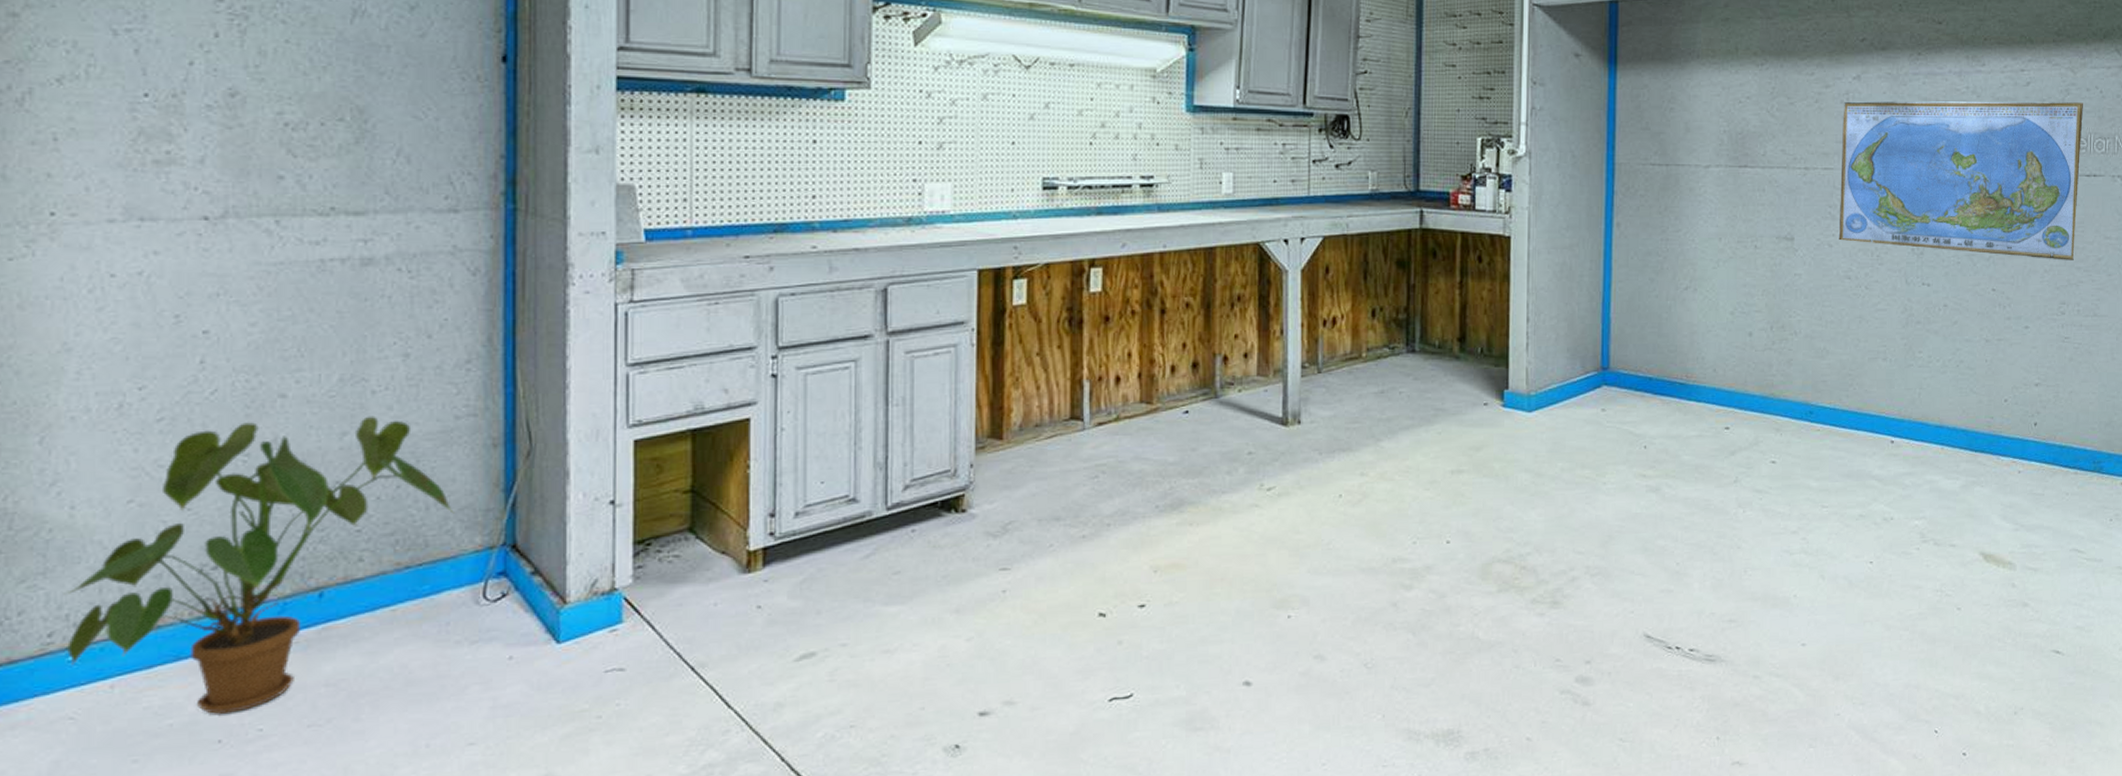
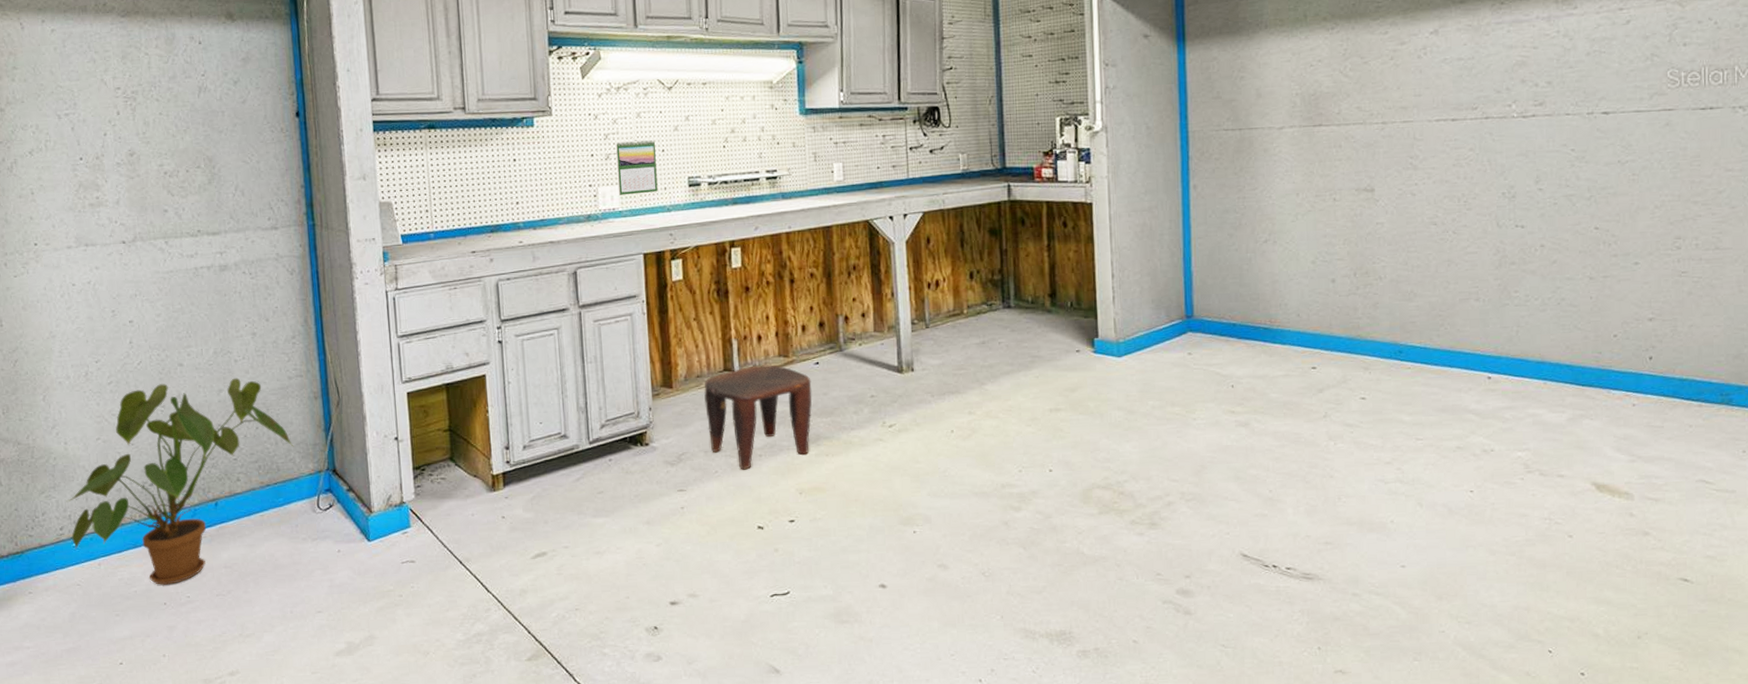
calendar: none [952,128,1003,195] -> present [616,140,658,195]
stool: none [1043,412,1178,543] -> present [704,365,813,470]
world map: present [1838,101,2083,260] -> none [1421,36,1695,196]

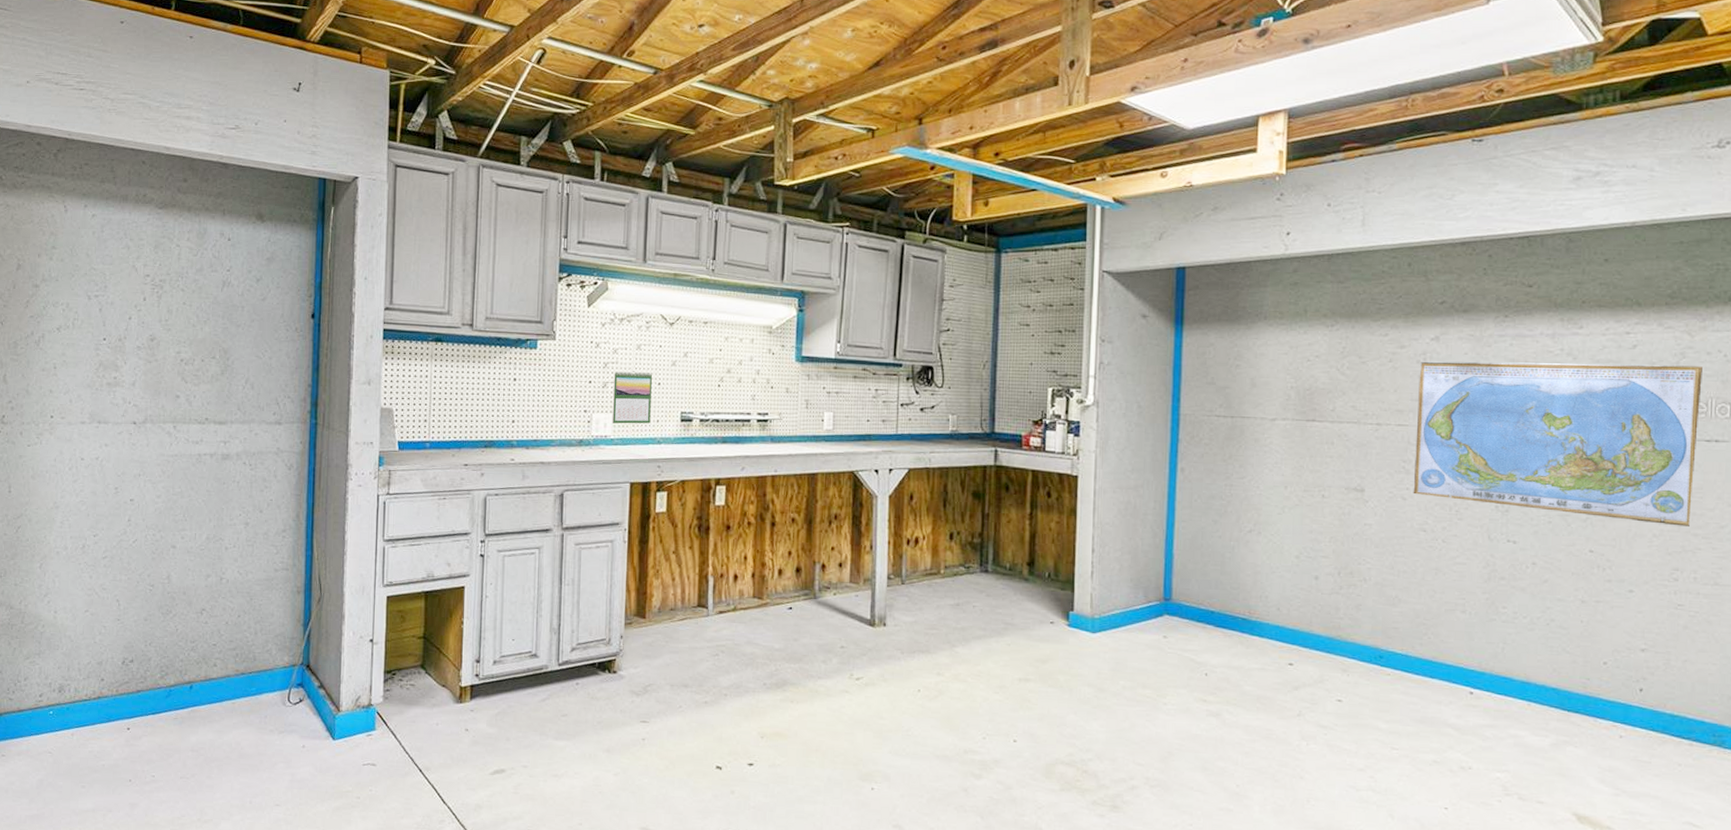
house plant: present [66,377,294,585] -> none [48,563,272,762]
stool: present [704,365,813,470] -> none [676,604,783,708]
world map: none [1421,36,1695,196] -> present [1413,361,1702,526]

